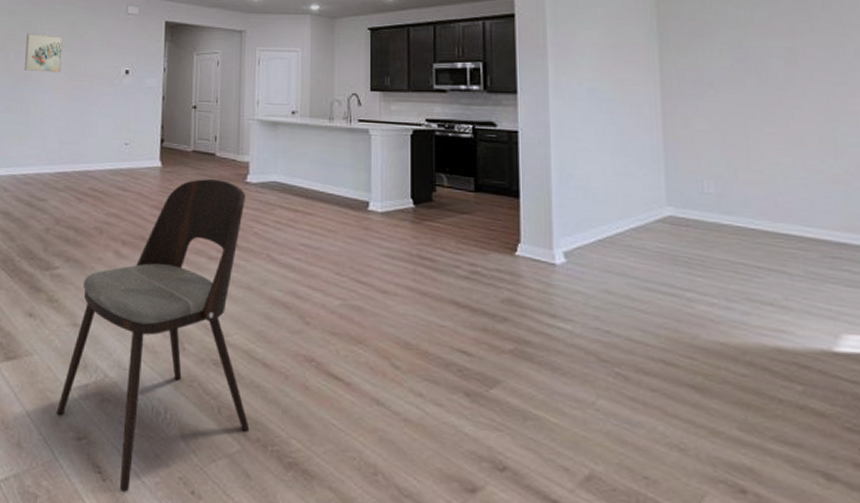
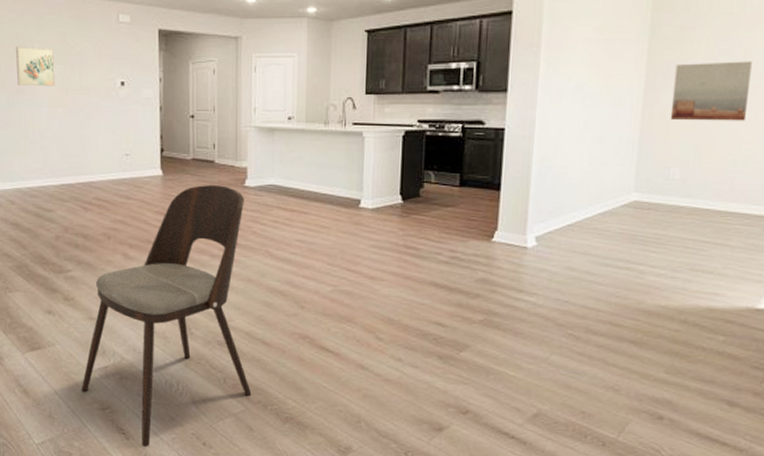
wall art: none [690,70,776,133] -> present [670,61,752,121]

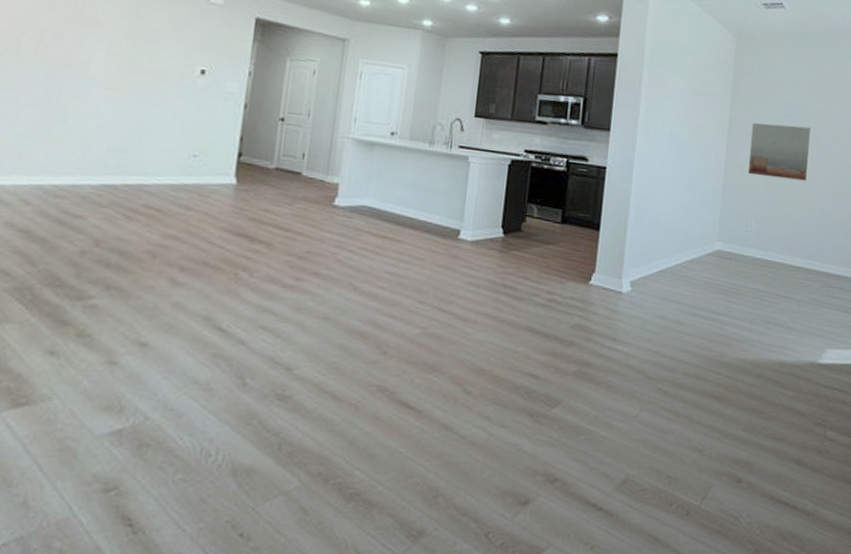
wall art: present [16,46,55,87] -> none [65,11,122,65]
dining chair: present [81,185,252,447] -> none [79,200,332,543]

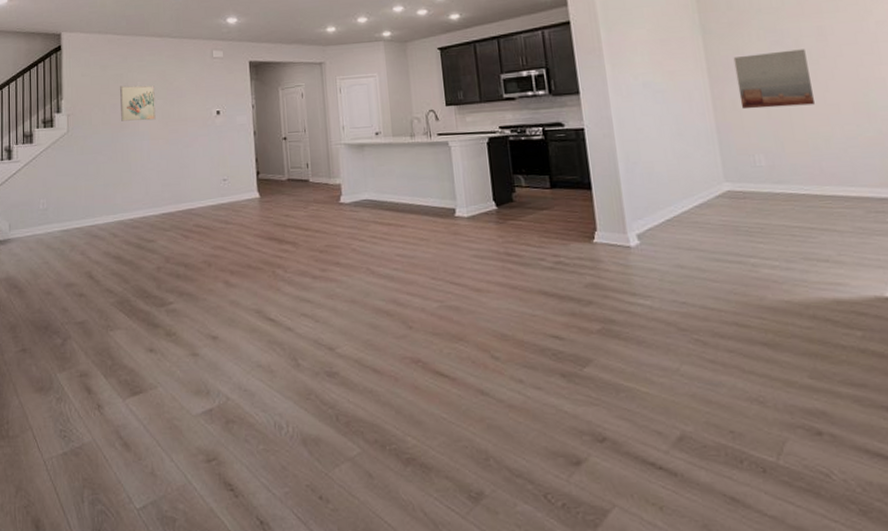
wall art: none [65,11,122,65] -> present [120,85,156,121]

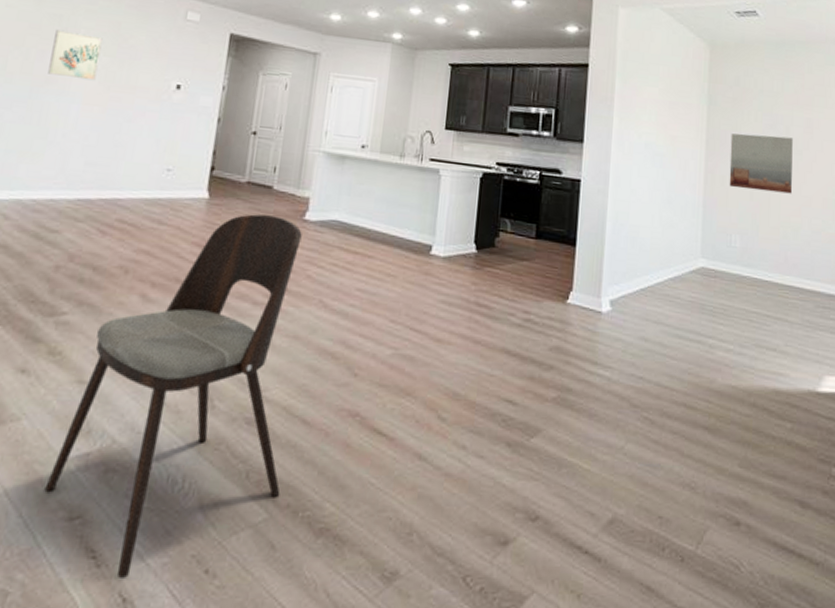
dining chair: none [185,203,367,505] -> present [45,214,302,578]

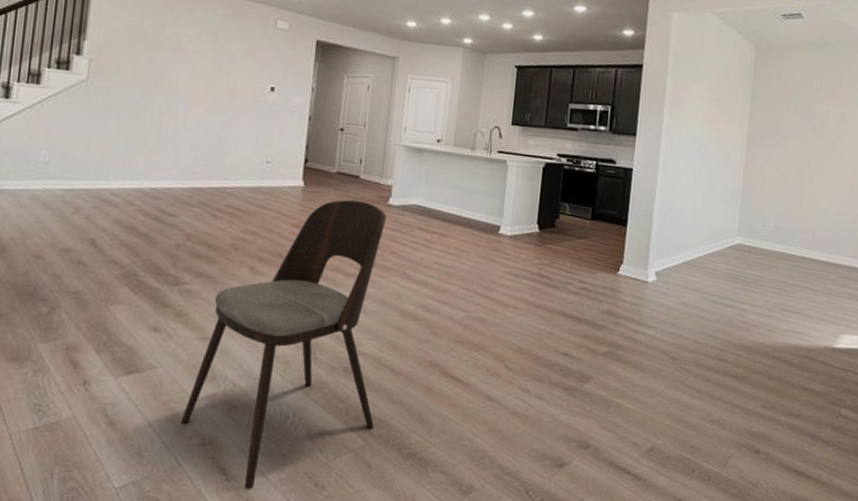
wall art: present [48,29,103,81] -> none [156,38,203,84]
wall art: present [729,133,793,194] -> none [766,127,828,180]

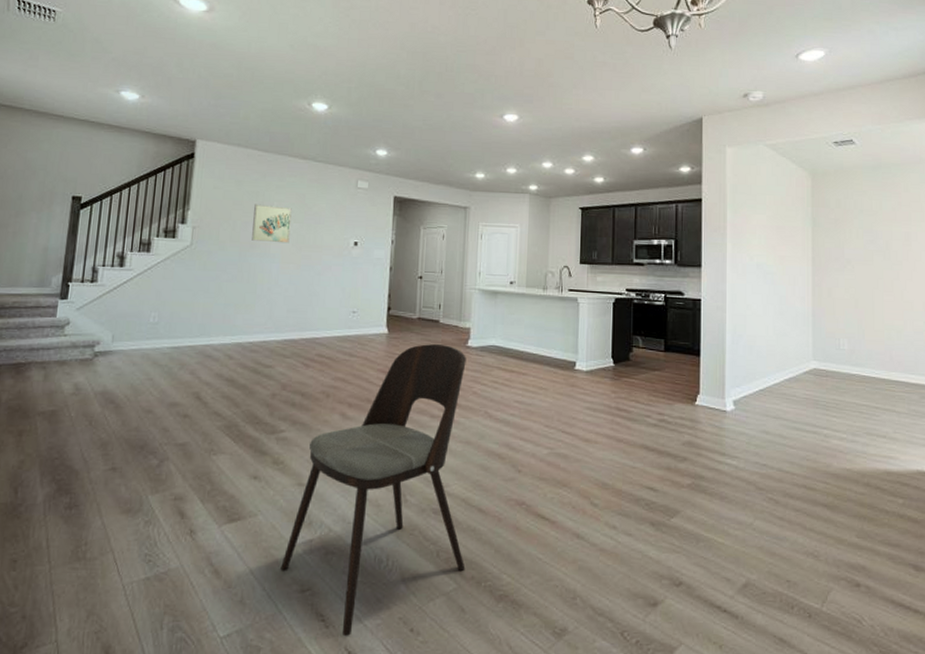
wall art: none [156,38,203,84] -> present [252,204,292,244]

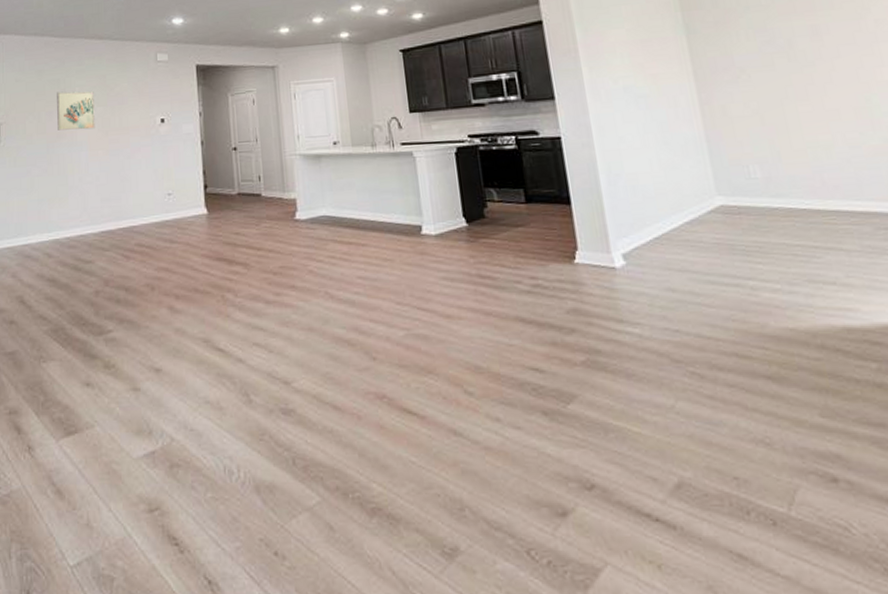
dining chair: present [280,344,466,636] -> none [124,220,328,562]

